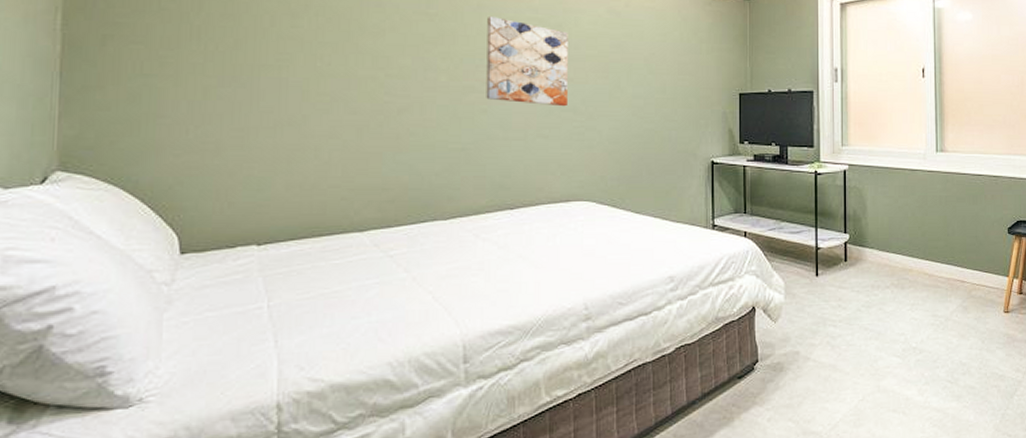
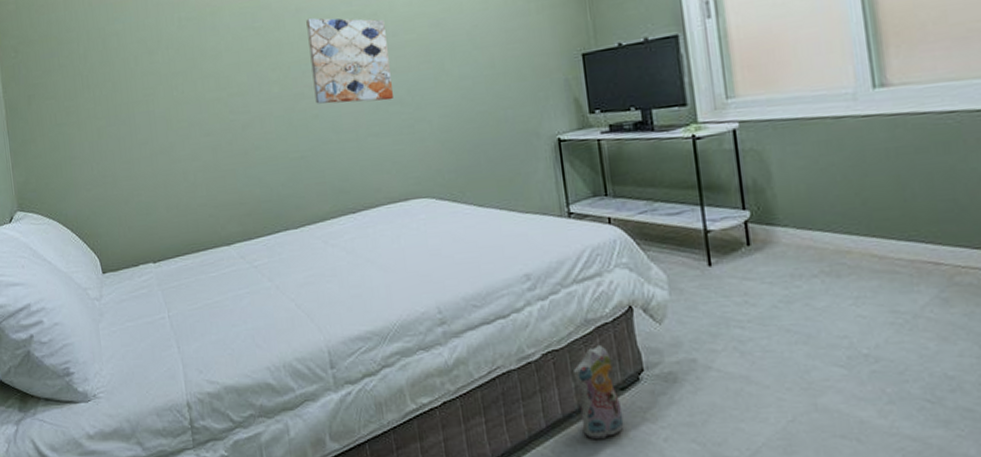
plush toy: none [700,339,738,422] -> present [572,344,624,439]

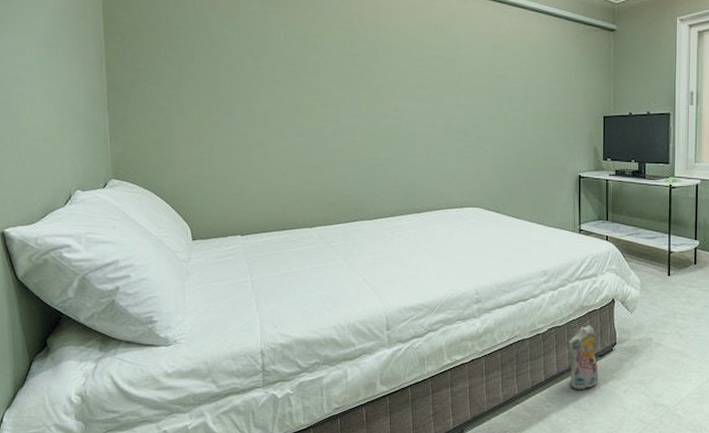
wall art: present [306,17,393,104] -> none [396,54,460,129]

